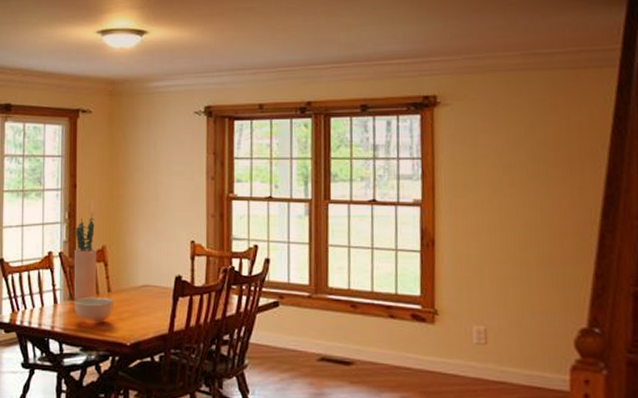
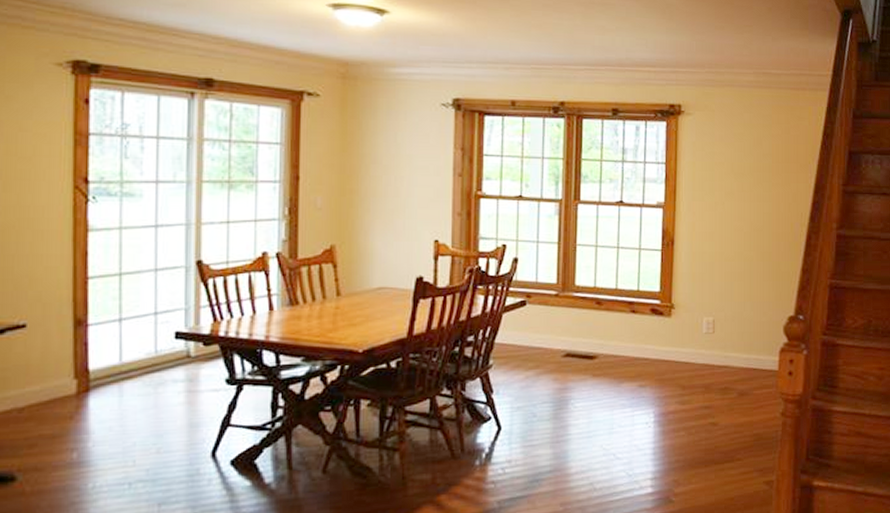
vase: present [73,213,97,300] -> none [294,209,324,306]
bowl: present [73,298,113,324] -> none [294,302,343,331]

